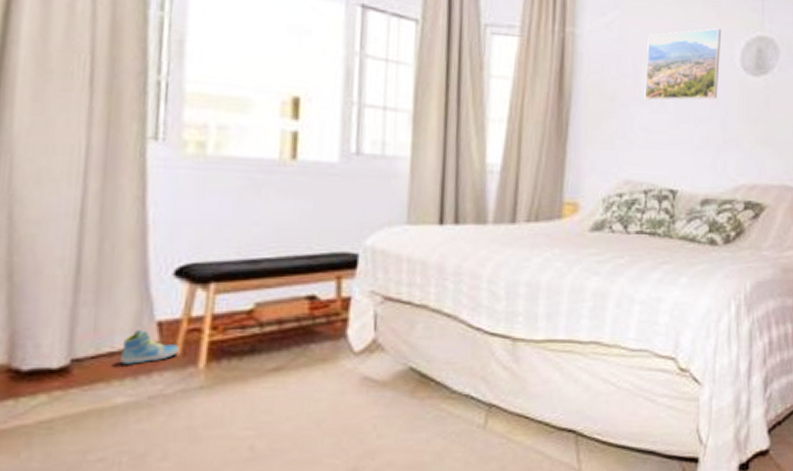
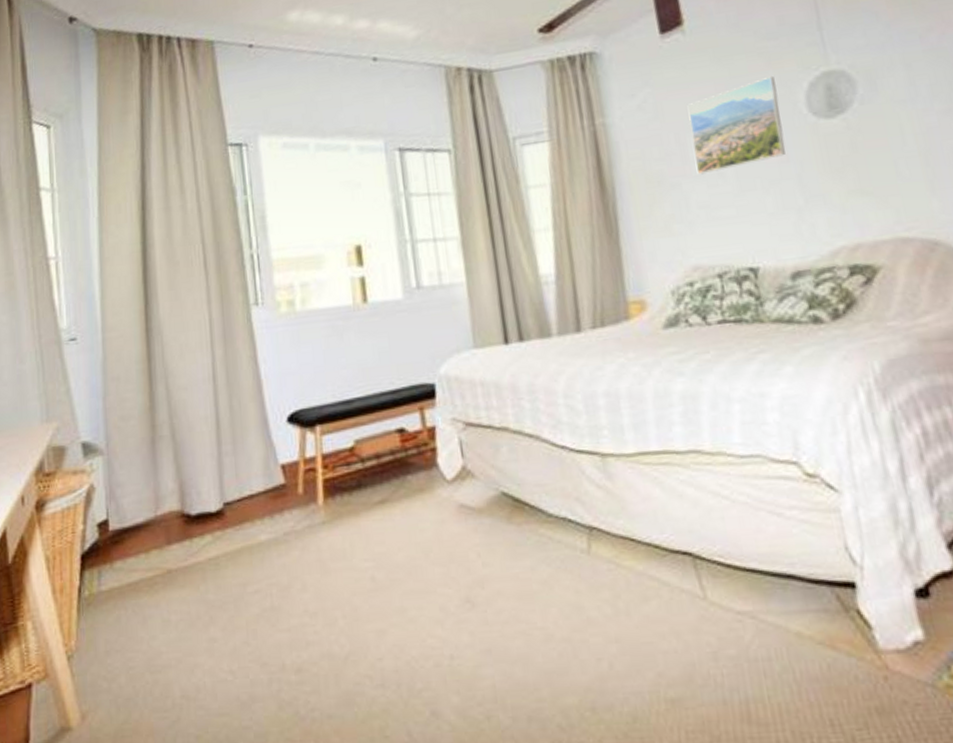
sneaker: present [119,330,180,364] -> none [257,473,302,505]

